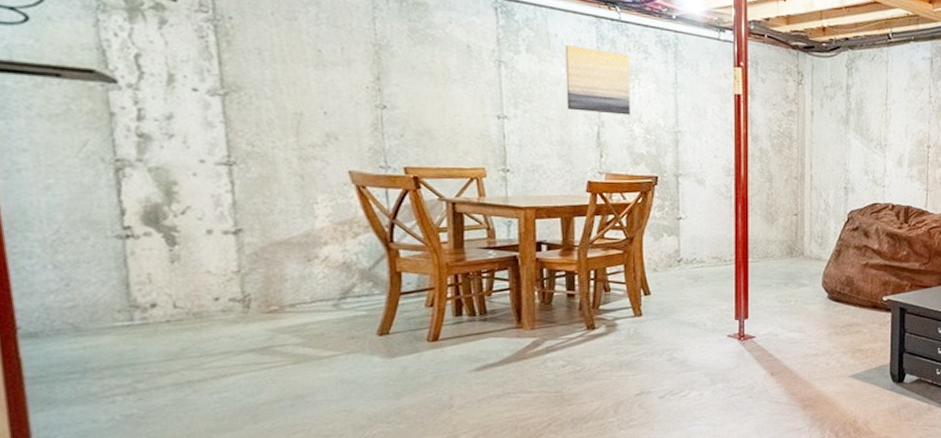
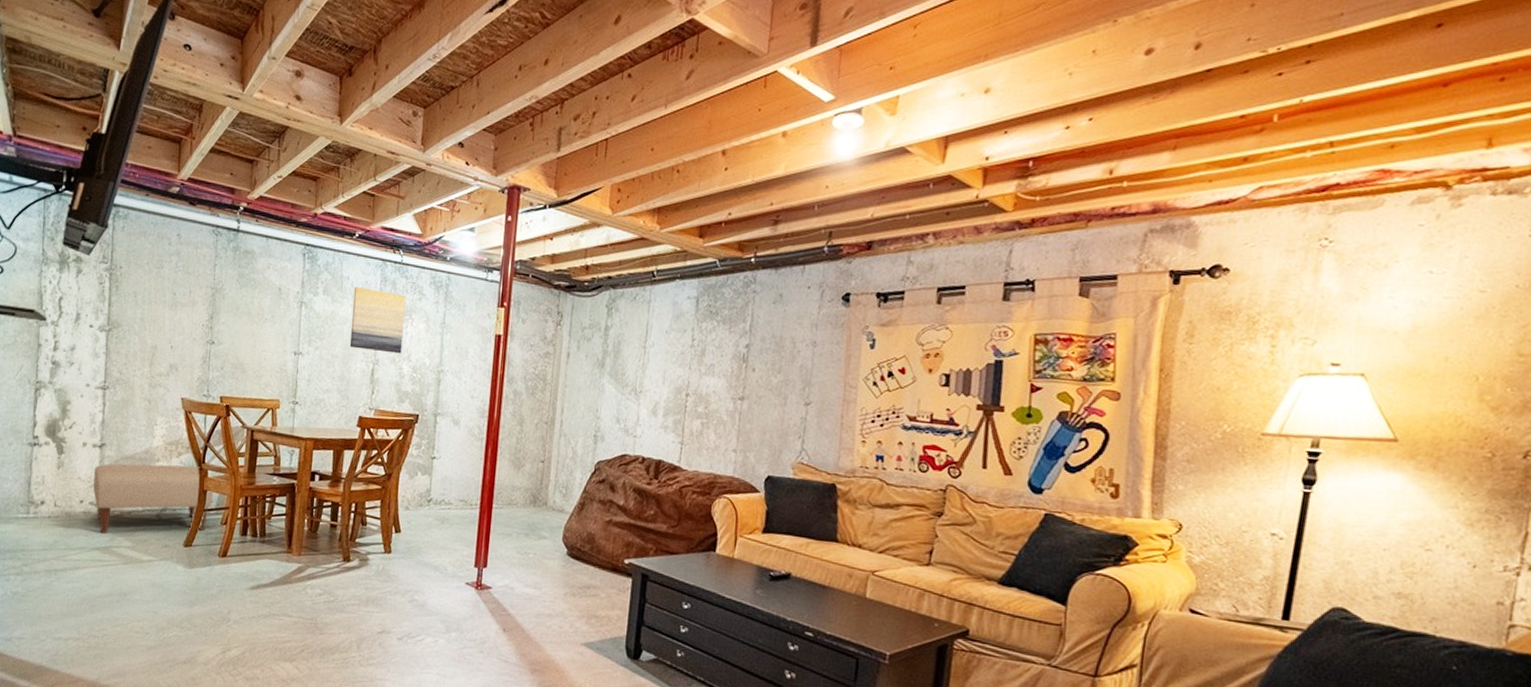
ottoman: none [230,246,410,333] -> present [93,464,213,534]

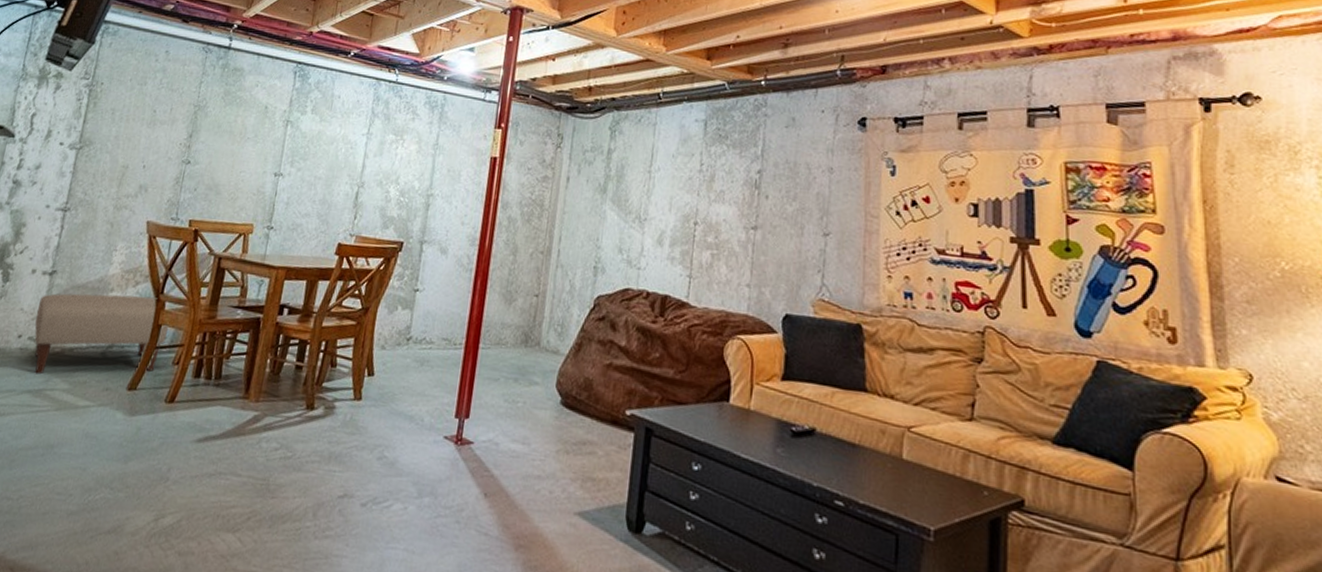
wall art: present [349,287,406,354] -> none [334,106,399,176]

